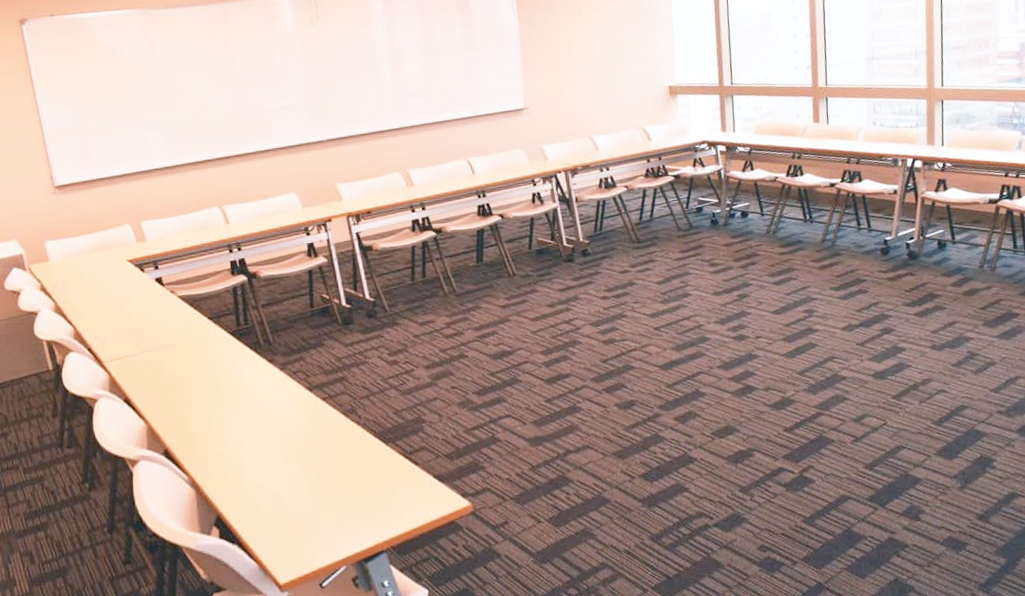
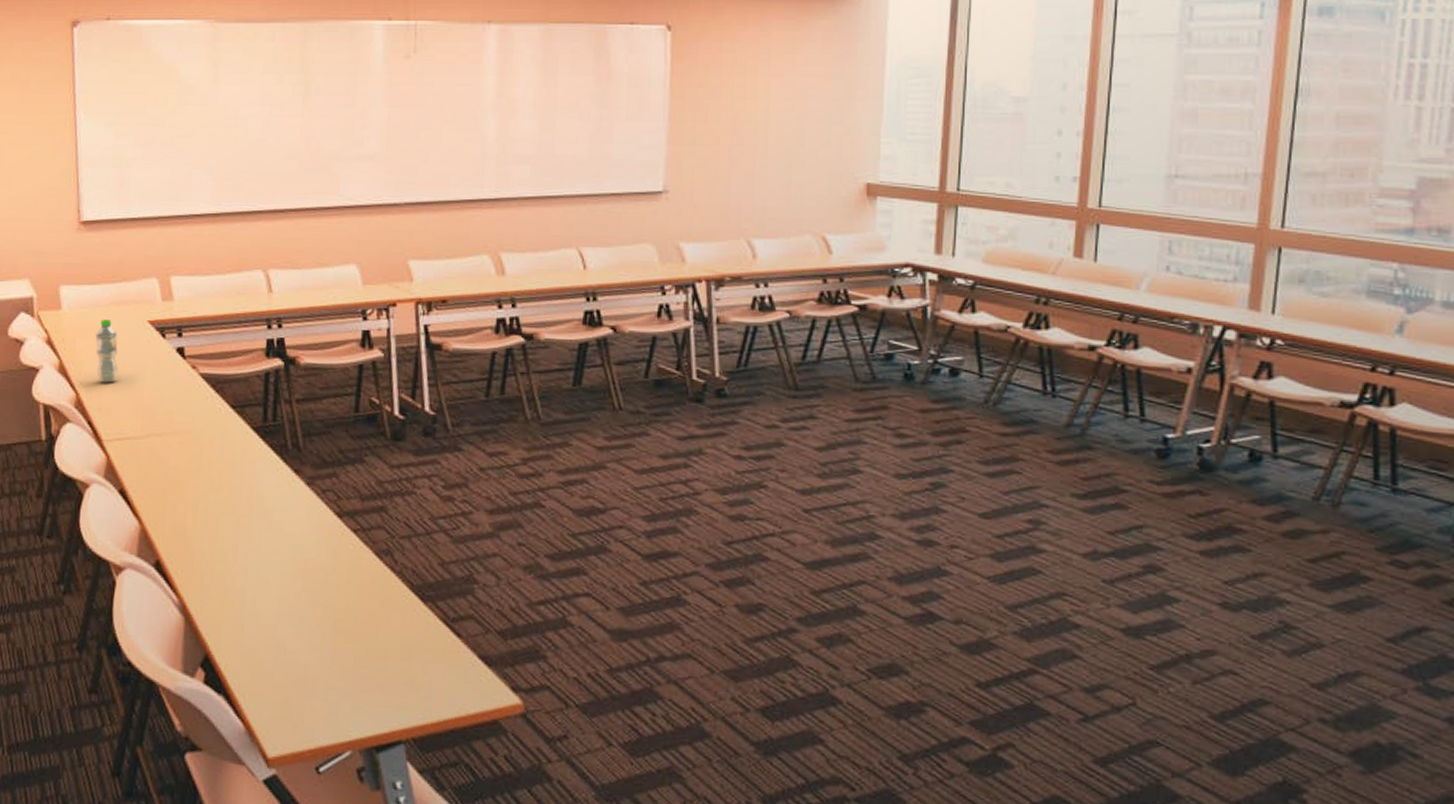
water bottle: none [83,264,108,316] -> present [95,319,119,383]

